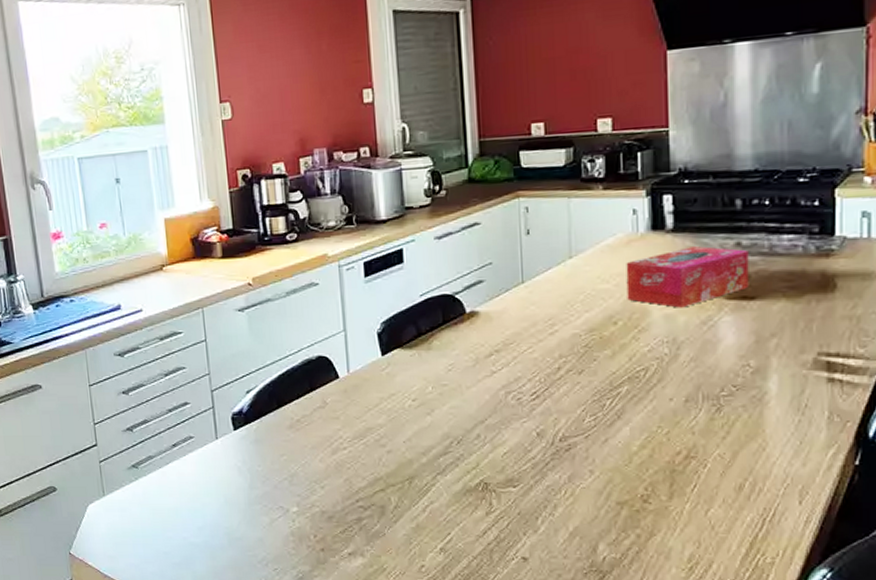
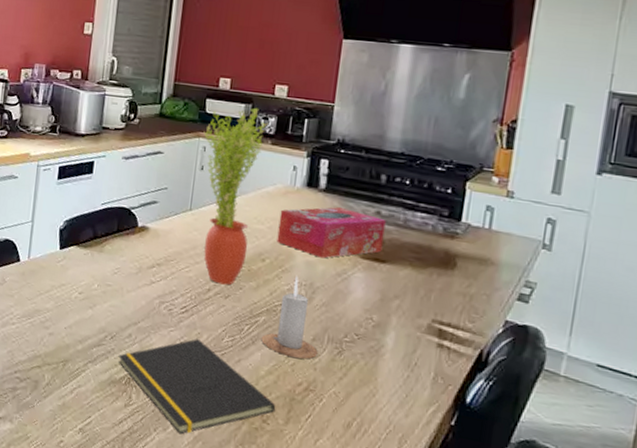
notepad: none [469,426,656,533] -> present [118,339,276,435]
potted plant: none [522,150,596,360] -> present [203,107,268,285]
candle: none [627,332,694,424] -> present [261,275,318,359]

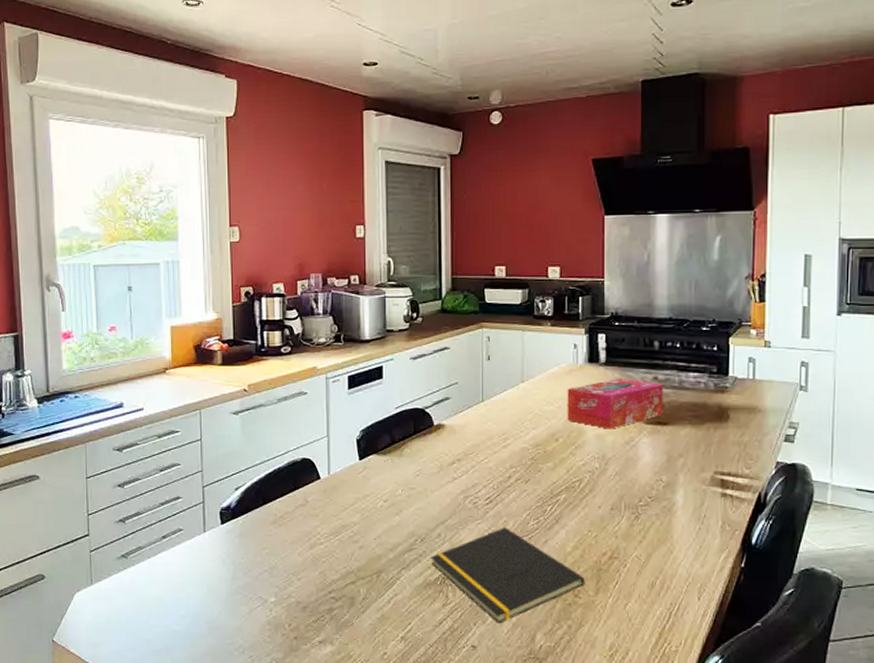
potted plant: present [203,107,268,285] -> none [486,292,545,470]
candle: present [261,275,318,359] -> none [564,449,617,529]

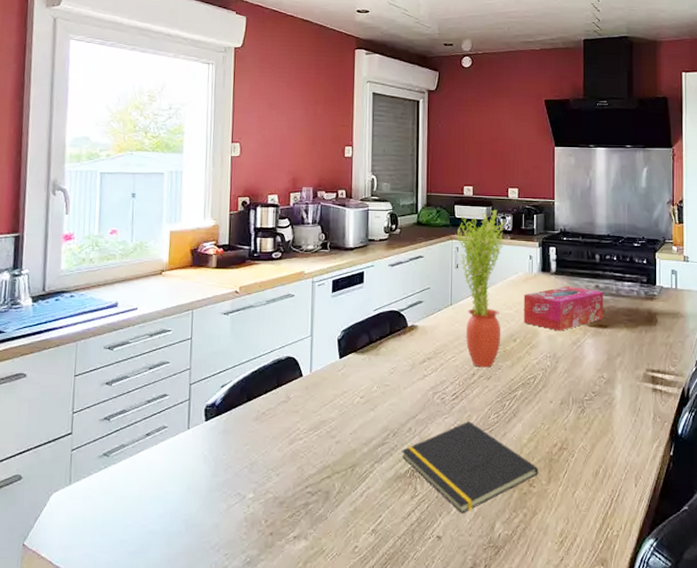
potted plant: none [486,292,545,470] -> present [455,209,506,368]

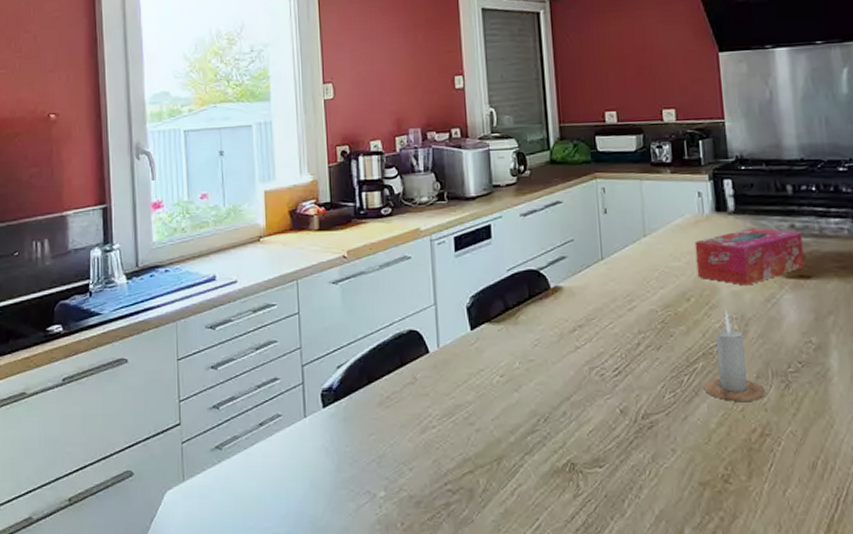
notepad: present [401,421,539,514] -> none [556,402,736,517]
potted plant: present [455,209,506,368] -> none [599,137,670,335]
candle: none [520,349,566,422] -> present [704,309,765,401]

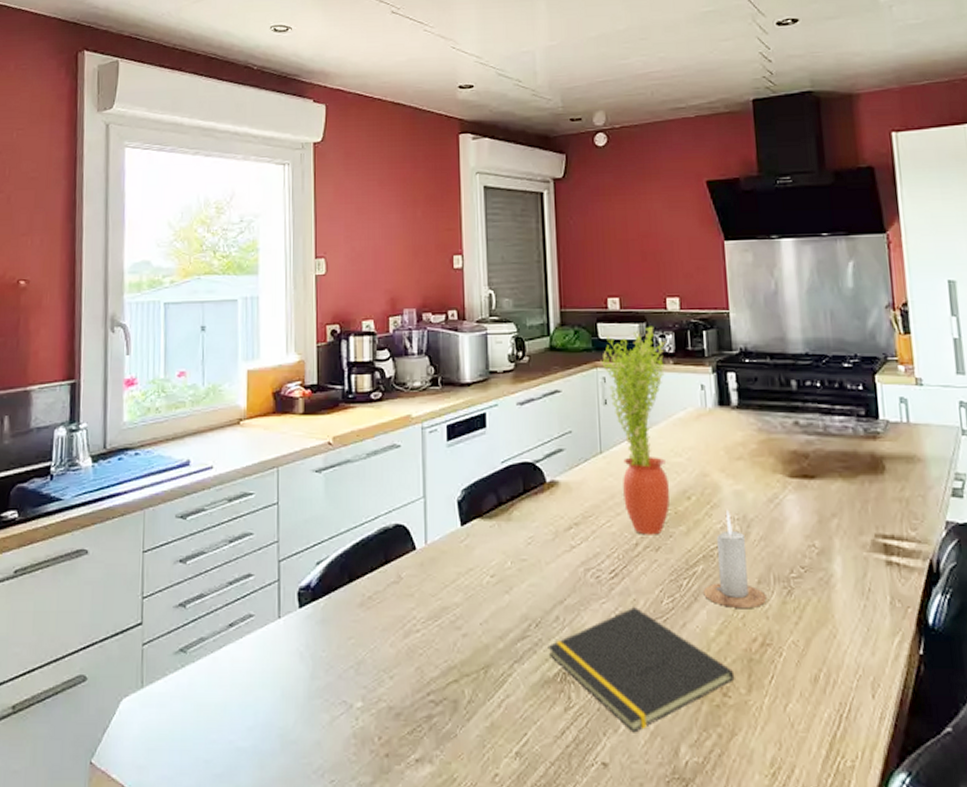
notepad: none [556,402,736,517] -> present [547,607,735,733]
potted plant: none [599,137,670,335] -> present [600,326,671,535]
tissue box: present [694,228,805,286] -> none [696,424,809,485]

